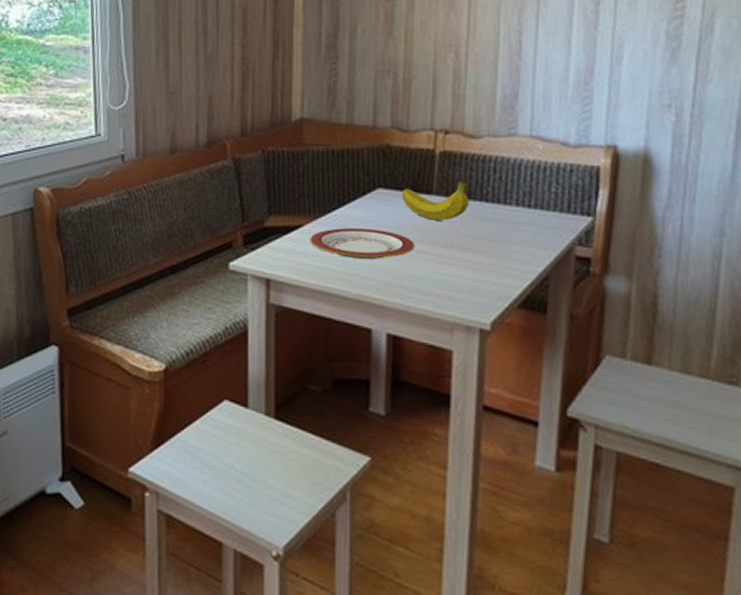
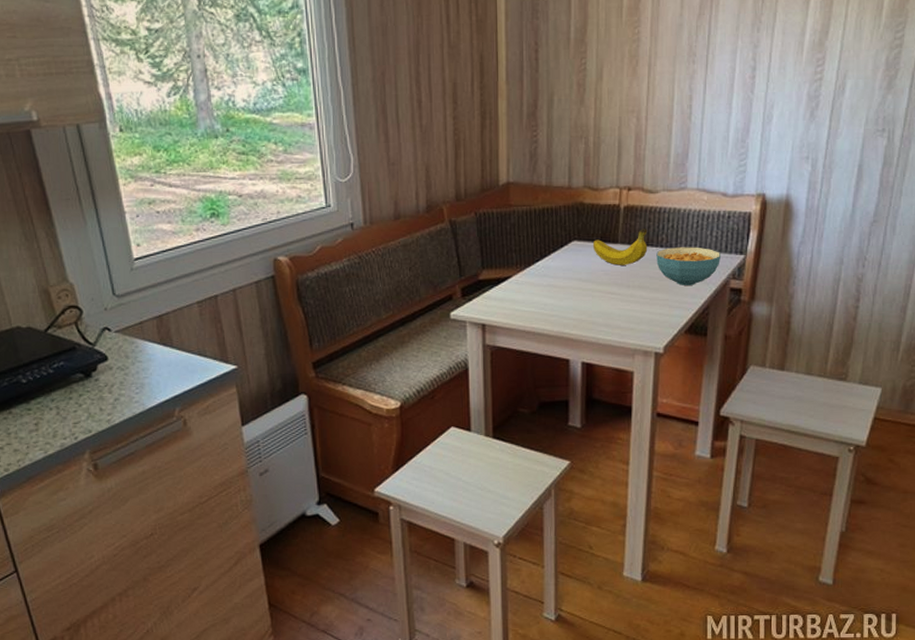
plate: present [310,228,415,260] -> none [517,276,604,303]
cereal bowl: none [480,202,563,250] -> present [656,247,722,285]

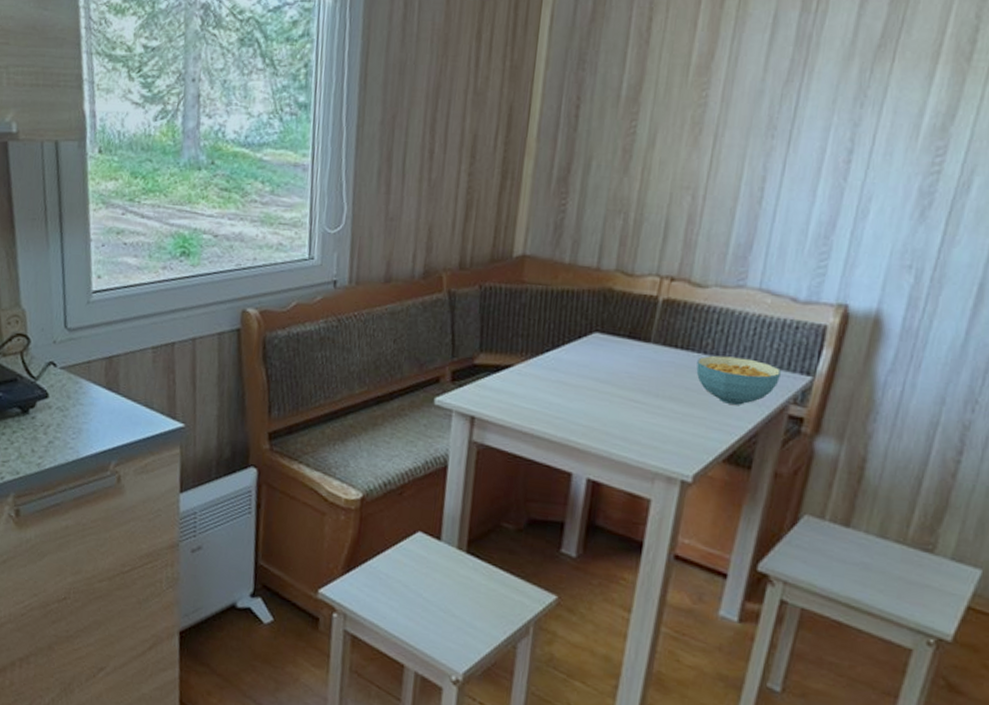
fruit: present [592,229,648,265] -> none [618,328,690,370]

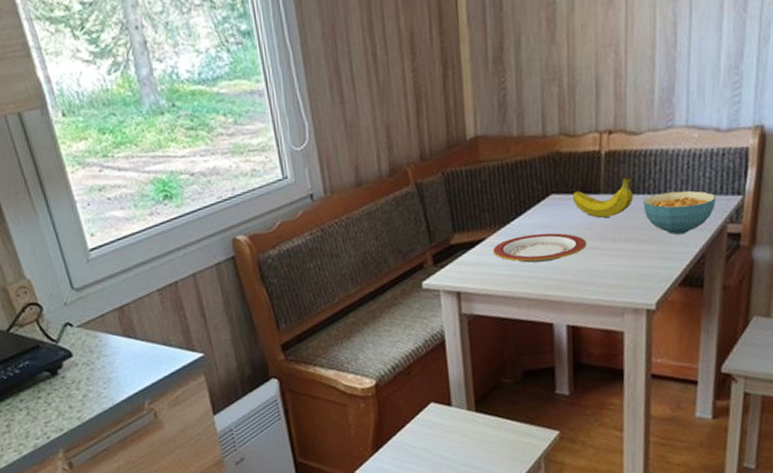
plate: none [519,370,626,405] -> present [493,233,587,263]
fruit: none [618,328,690,370] -> present [572,175,634,218]

